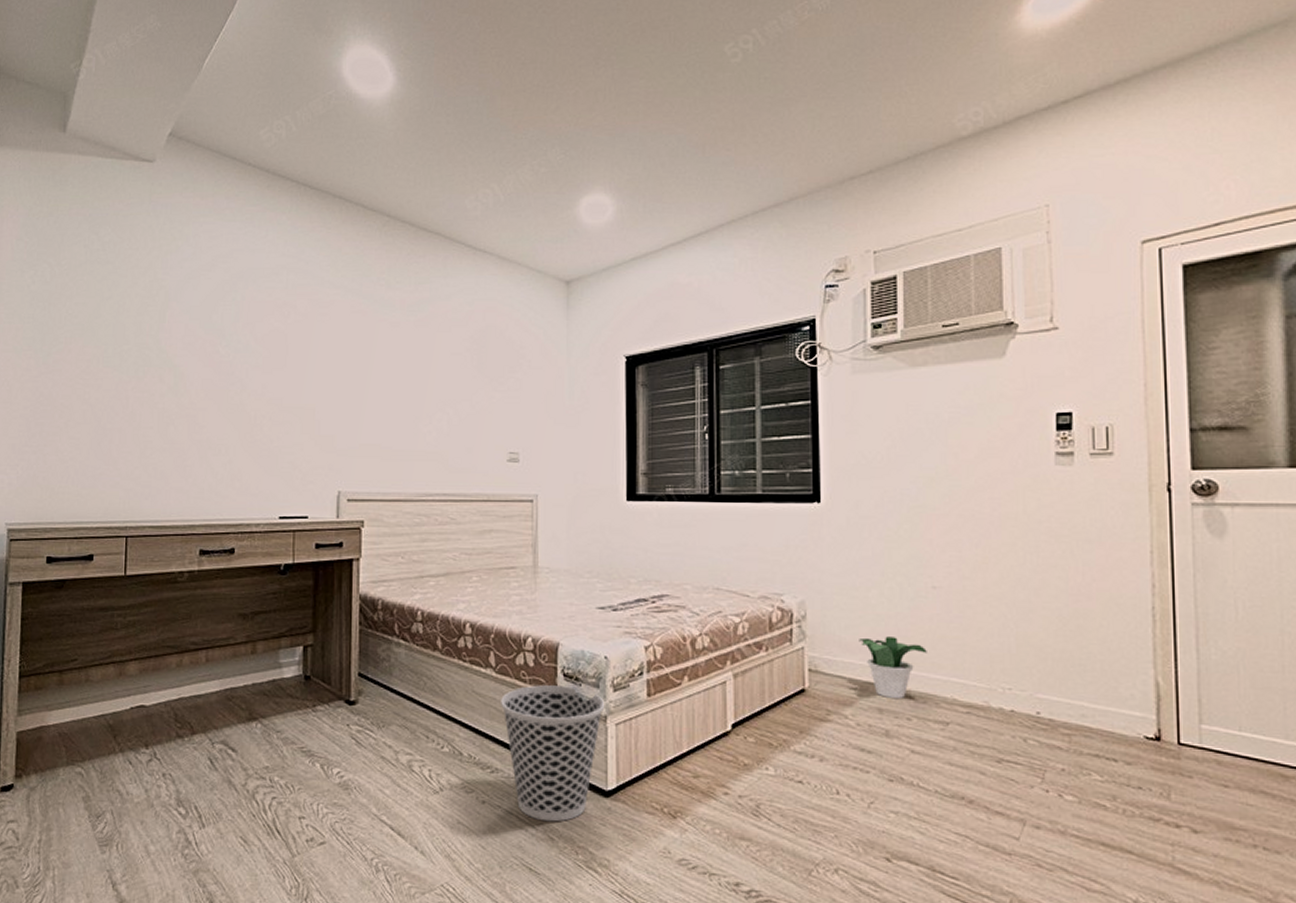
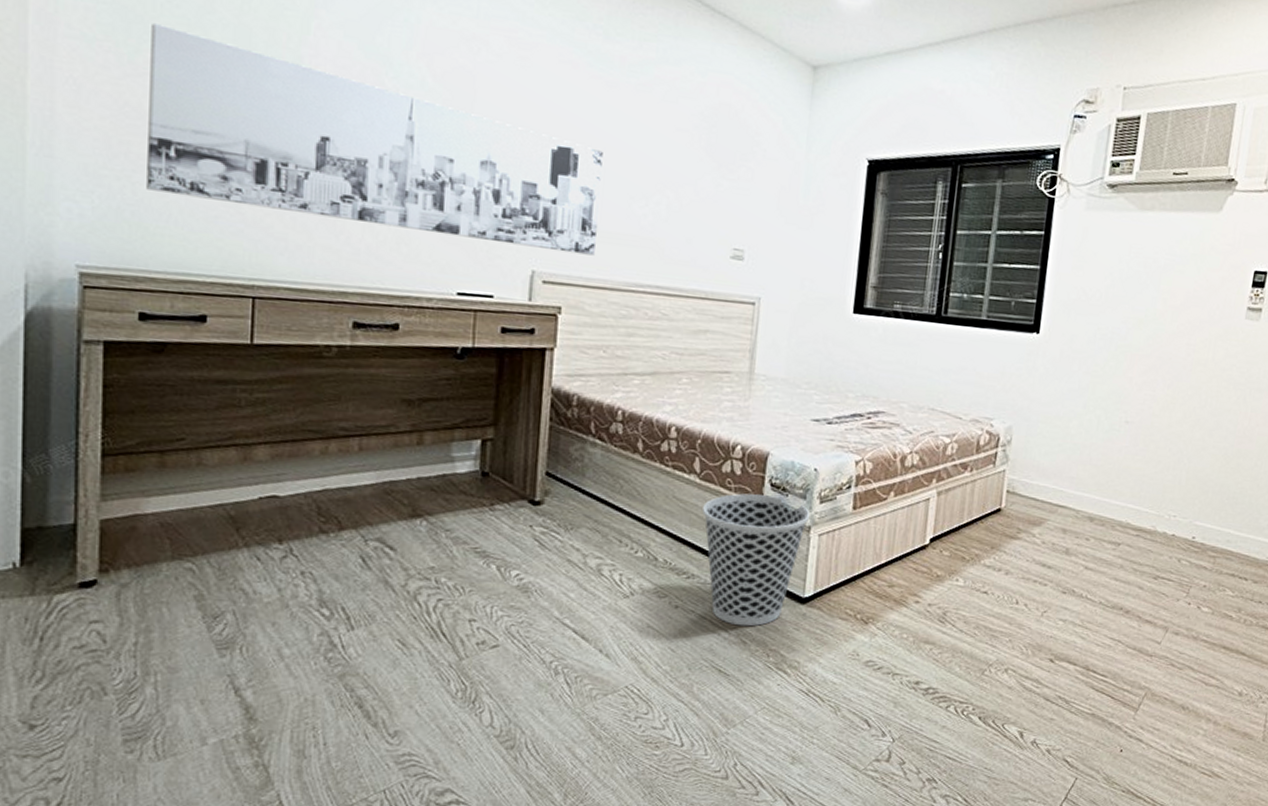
wall art: none [53,332,391,473] -> present [147,23,603,256]
potted plant: present [859,636,927,700] -> none [1055,464,1112,522]

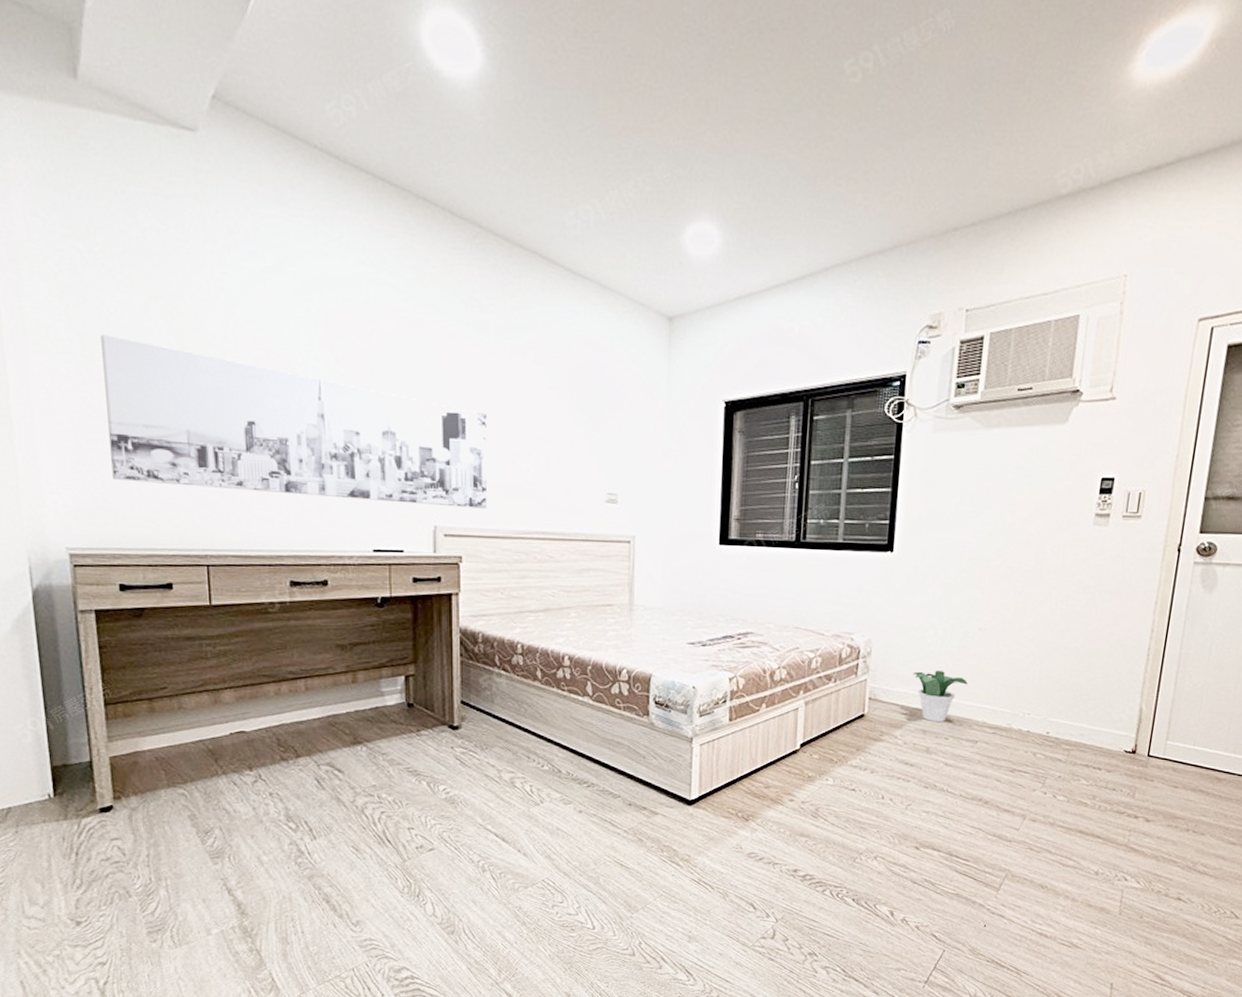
wastebasket: present [702,493,811,627] -> none [597,711,692,827]
potted plant: none [1055,464,1112,522] -> present [913,670,968,723]

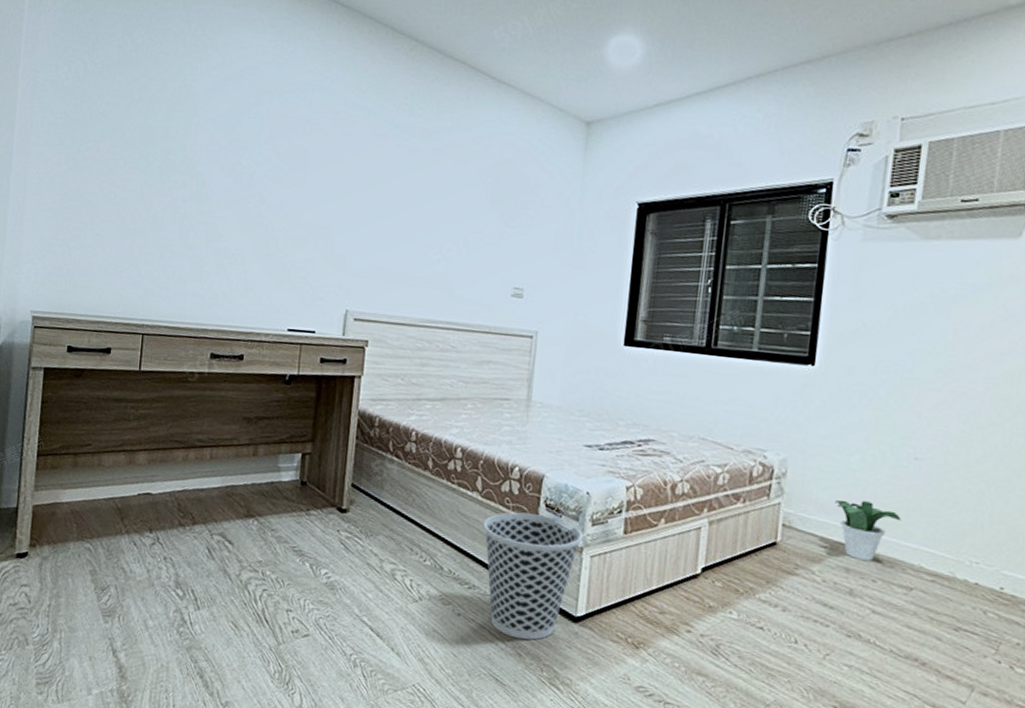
wall art: present [101,334,486,509] -> none [78,130,405,296]
wastebasket: none [597,711,692,827] -> present [483,512,583,640]

